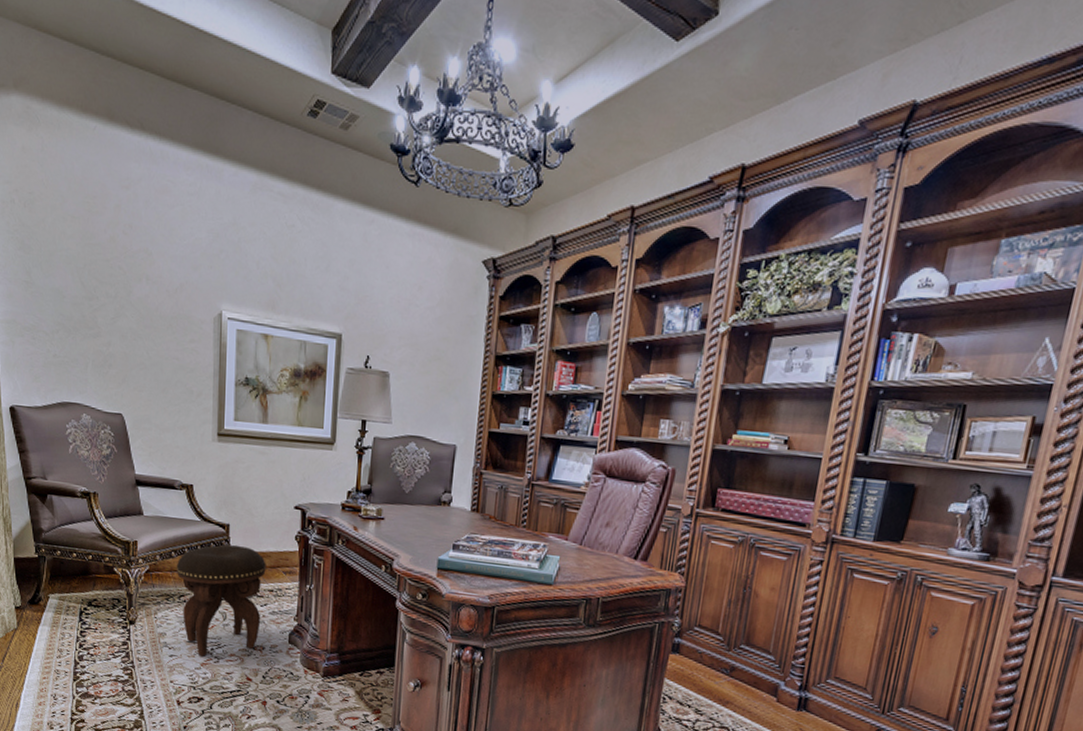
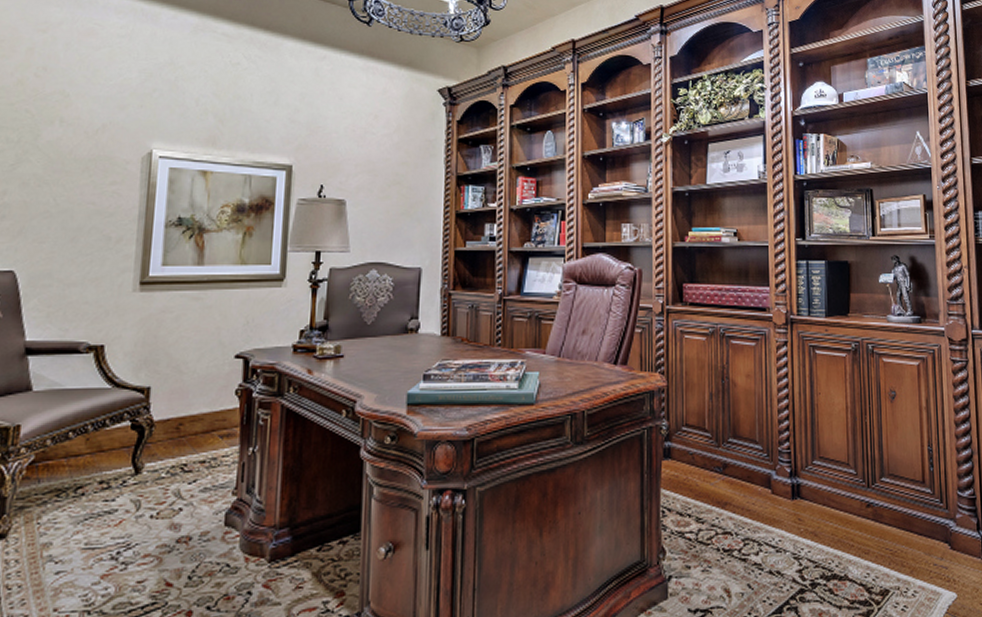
footstool: present [176,544,266,657] -> none [73,411,197,565]

